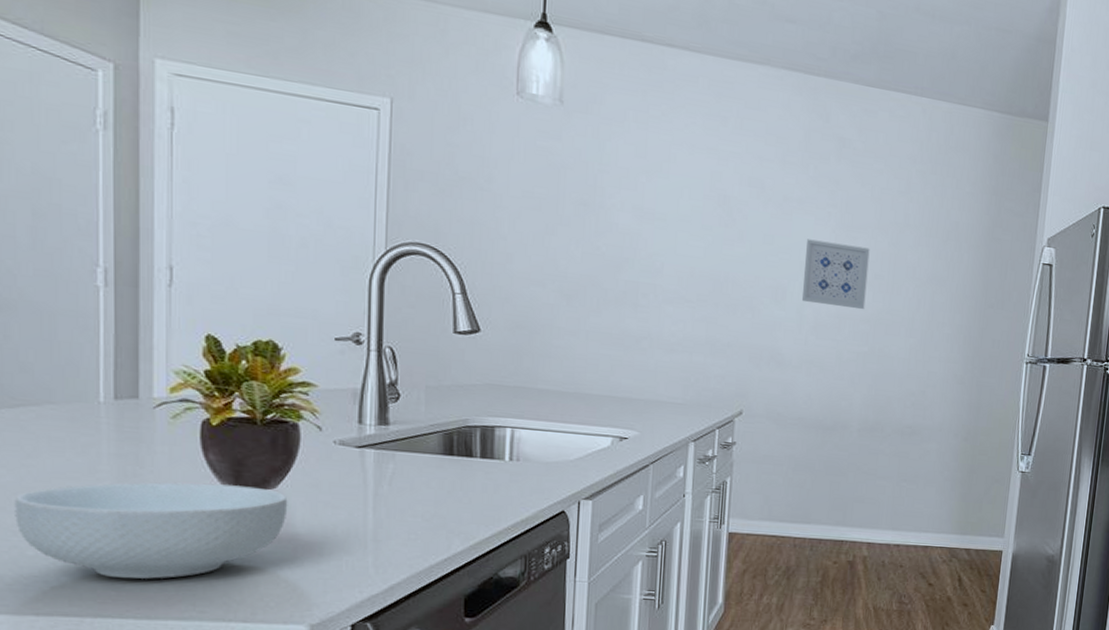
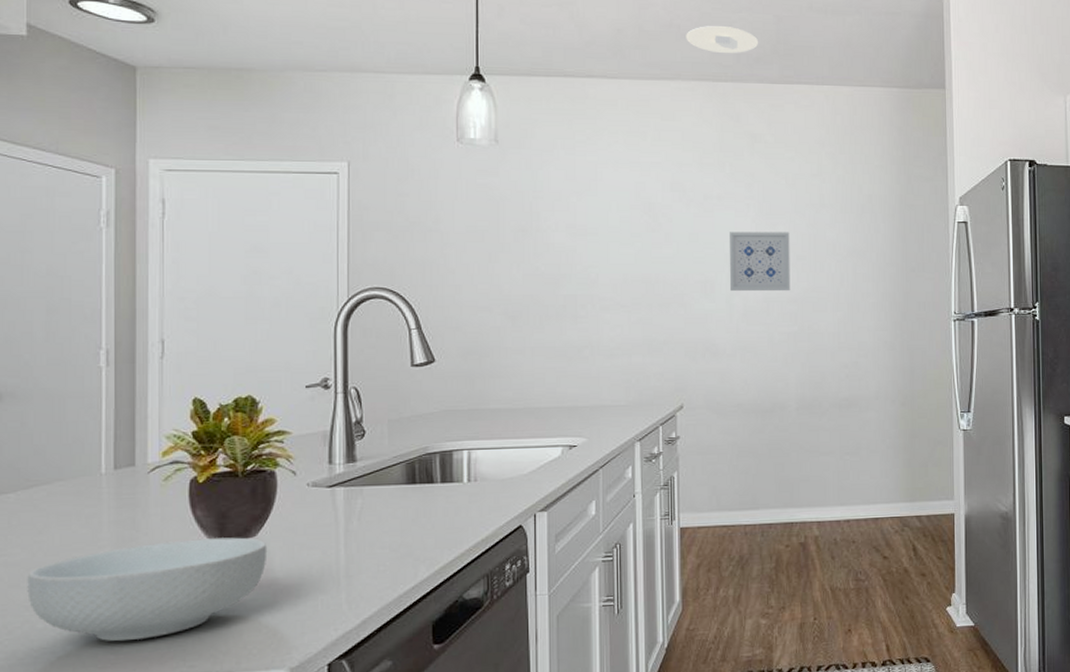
recessed light: none [779,9,859,47] -> present [686,25,759,54]

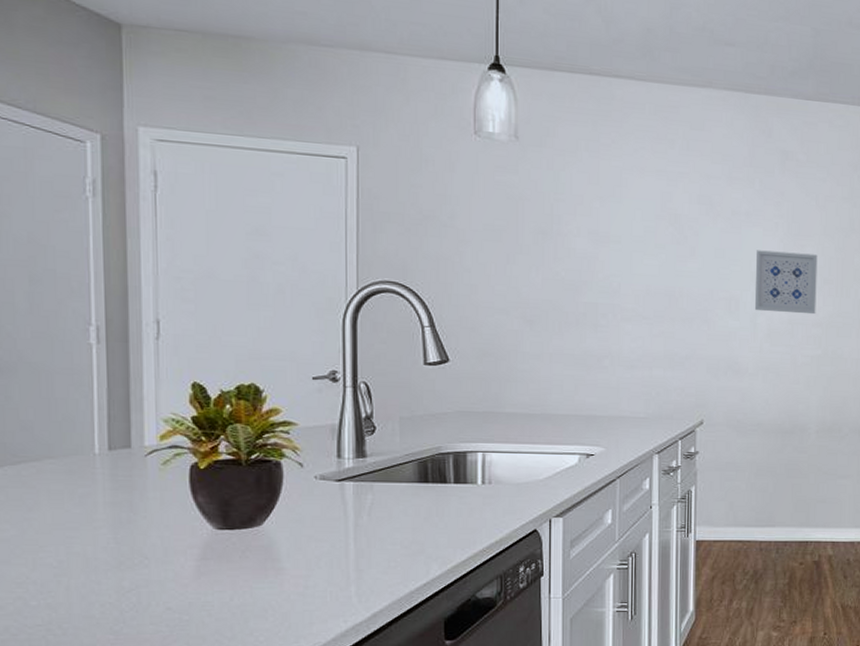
cereal bowl: present [27,537,268,642] -> none [18,525,274,623]
recessed light: present [686,25,759,54] -> none [719,33,795,65]

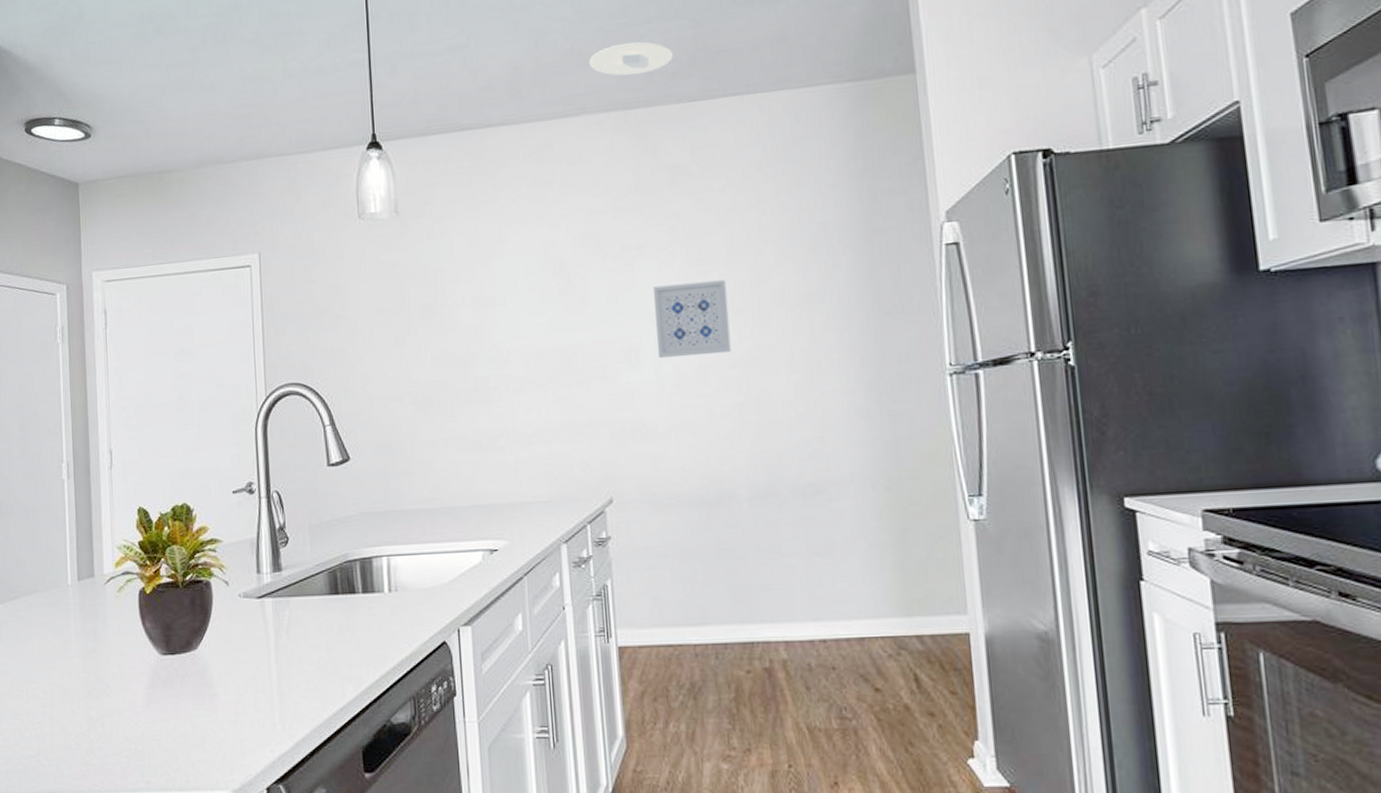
recessed light: none [719,33,795,65] -> present [589,41,674,76]

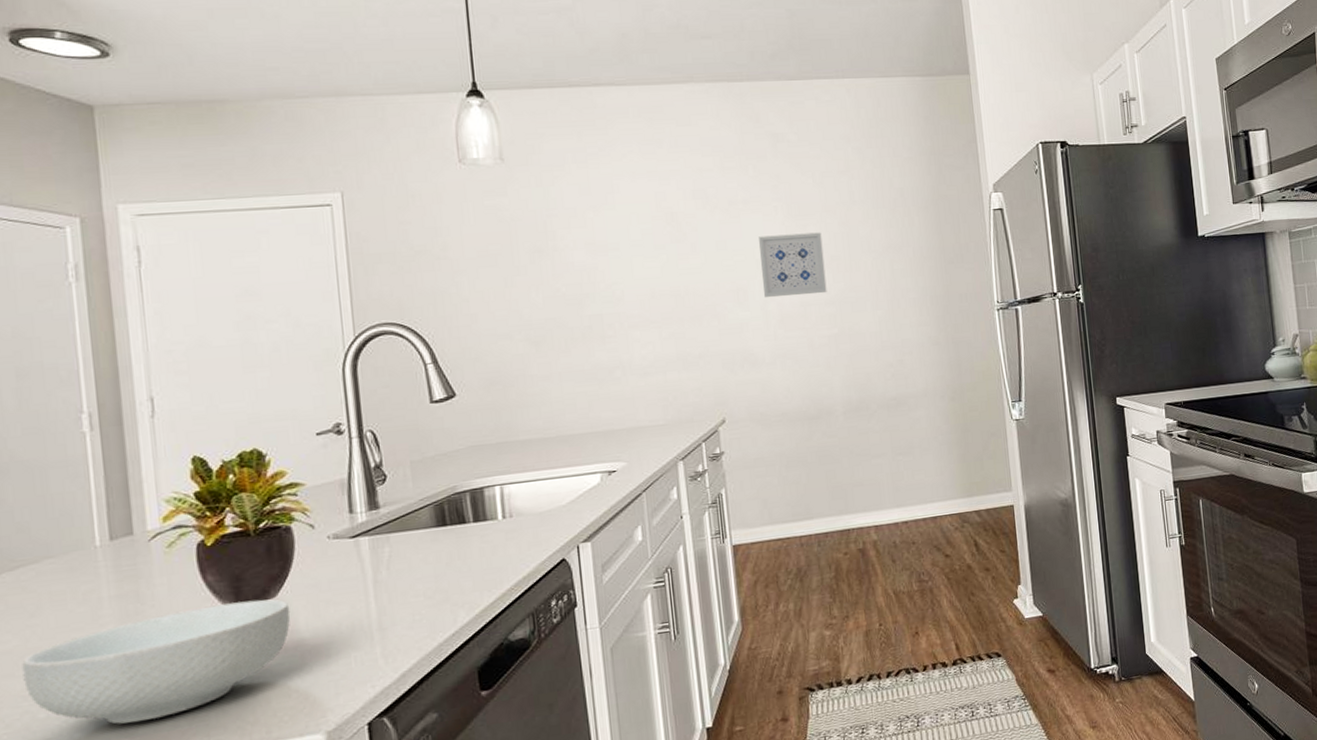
cereal bowl: none [16,650,208,753] -> present [22,599,290,725]
recessed light: present [589,41,674,76] -> none [695,23,773,53]

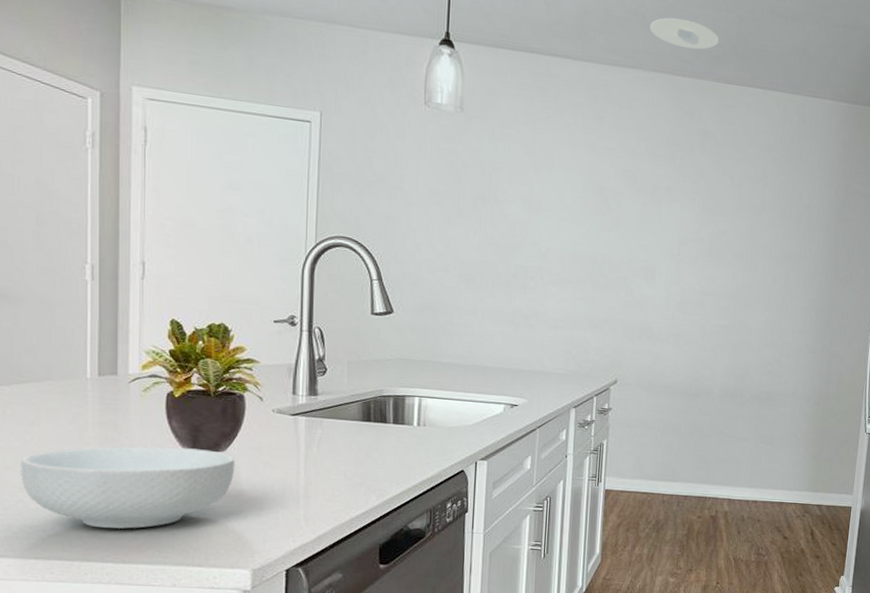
recessed light: none [695,23,773,53] -> present [649,17,720,50]
wall art: present [759,232,827,298] -> none [669,223,730,287]

